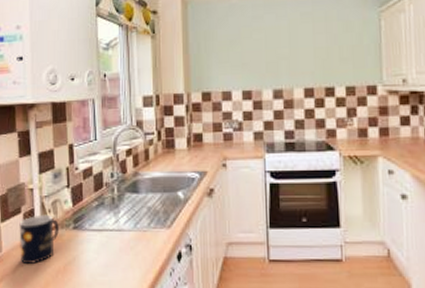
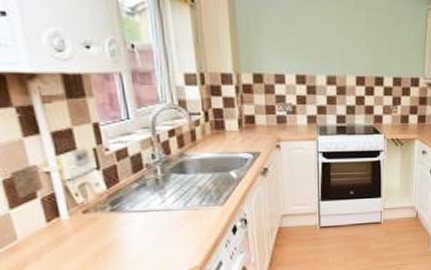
mug: present [19,214,59,264] -> none [36,198,93,249]

